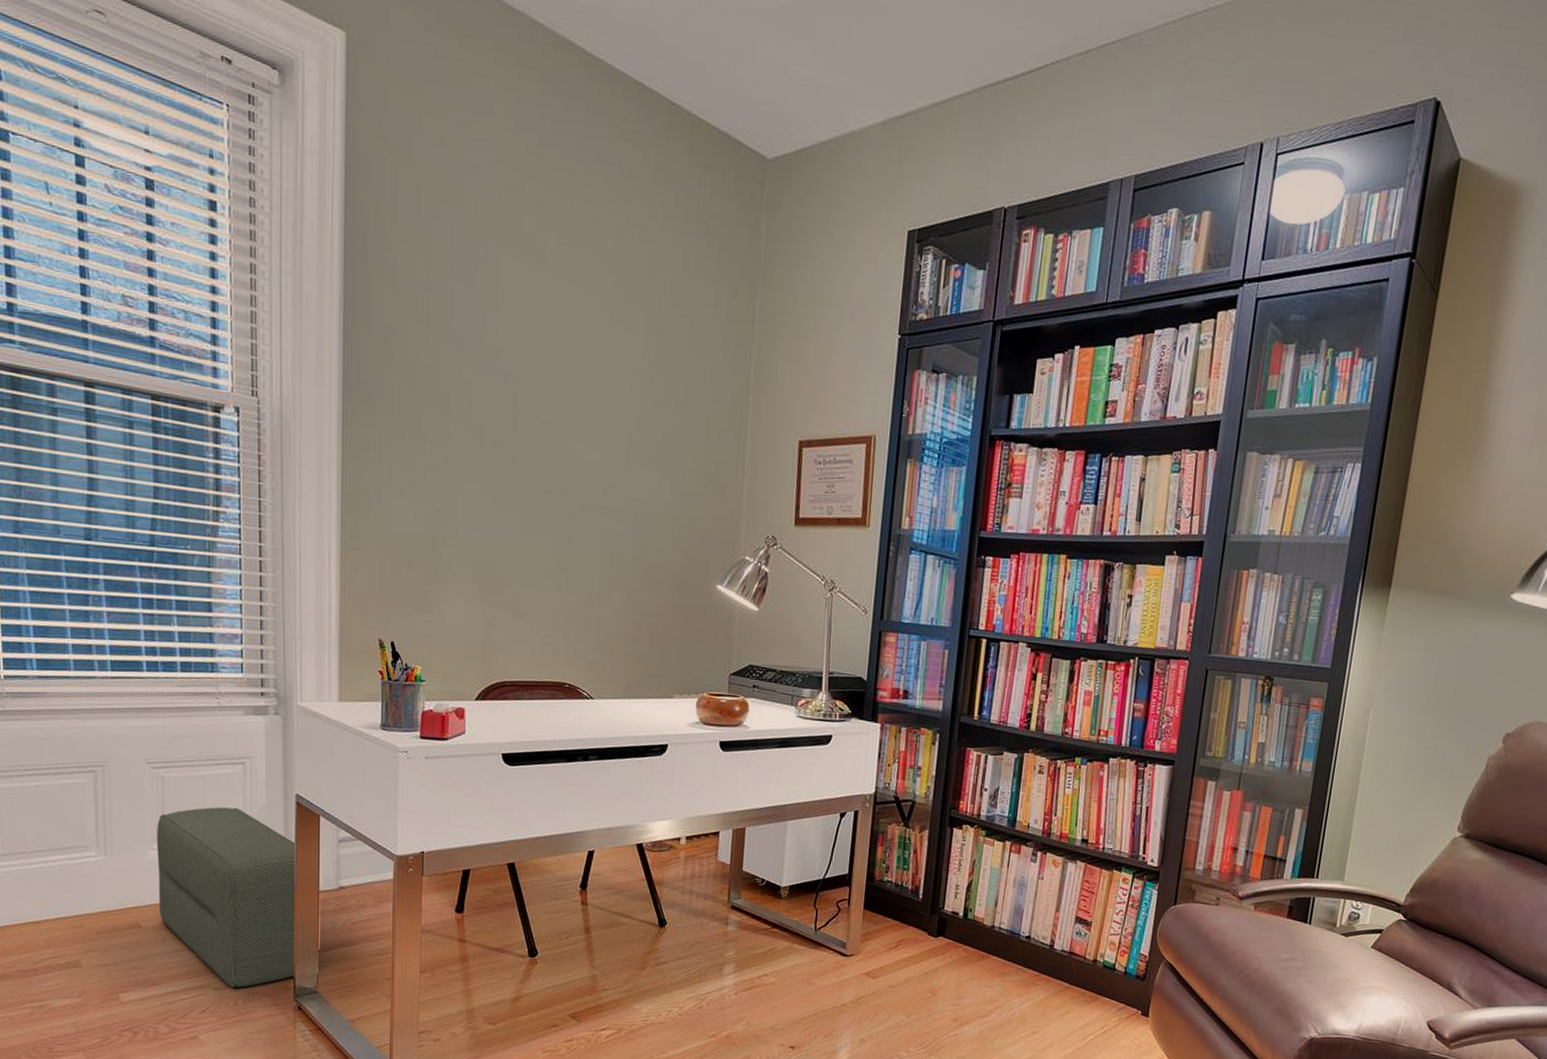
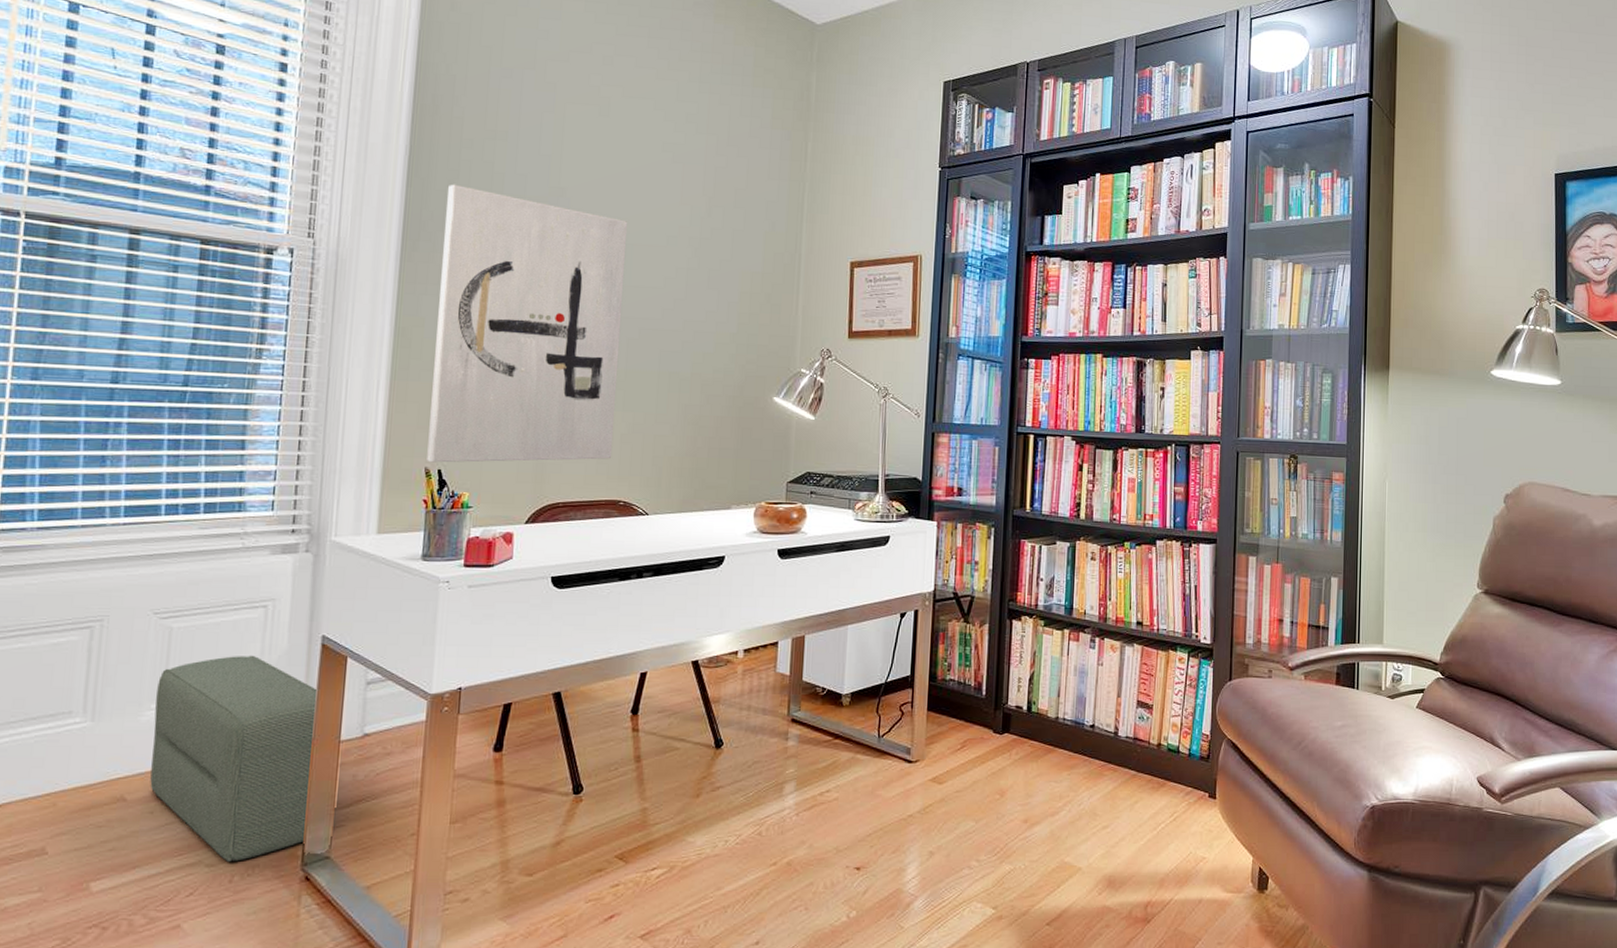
wall art: none [380,341,567,641] -> present [427,184,628,463]

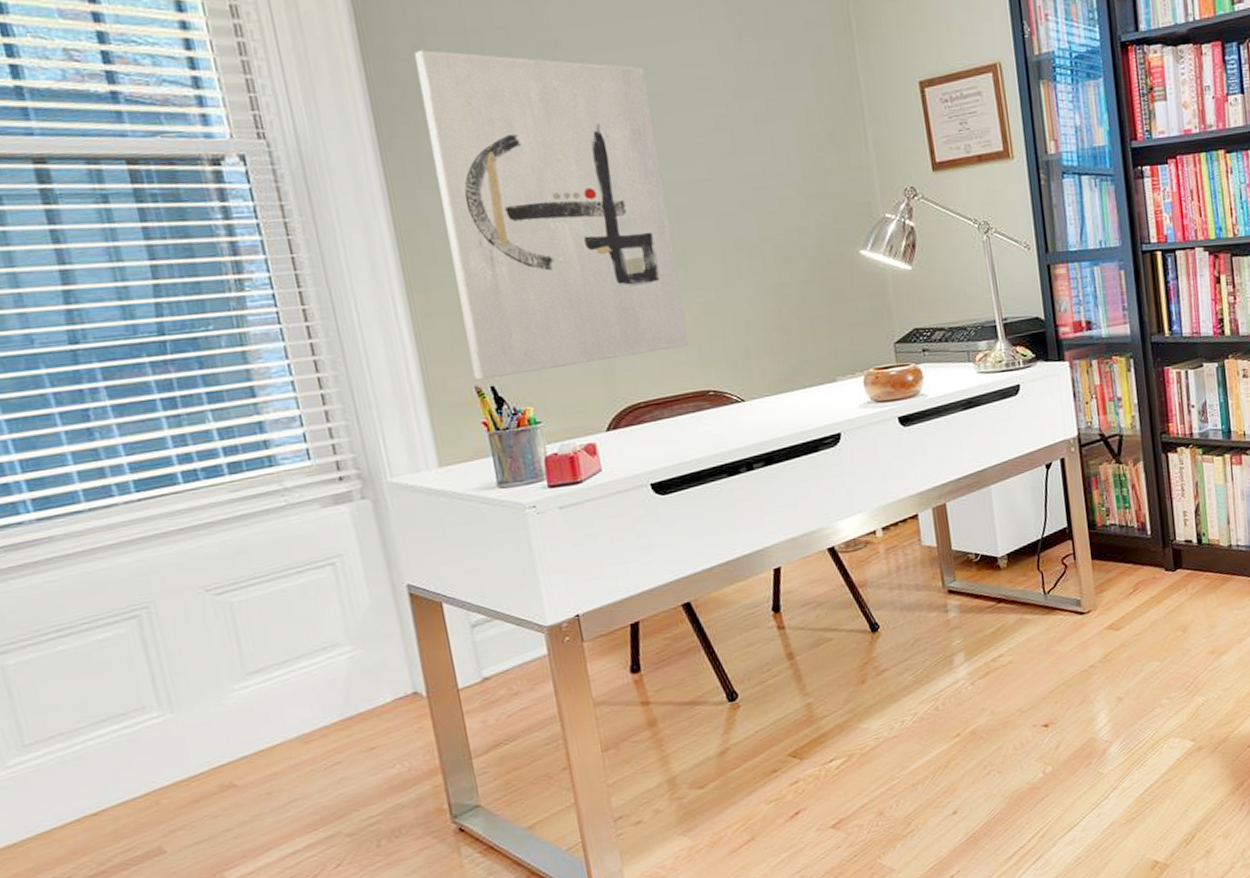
pouf: present [150,655,319,862] -> none [233,617,448,828]

